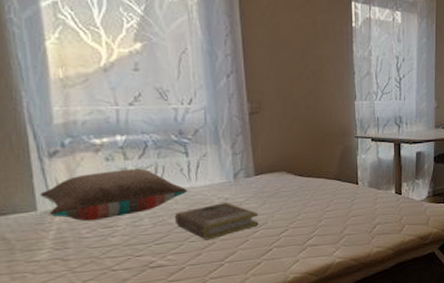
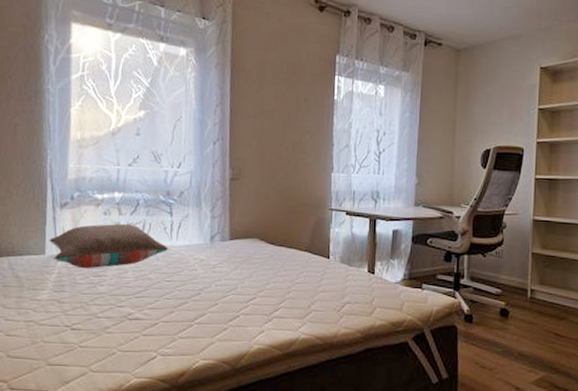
book: present [174,201,259,240] -> none [154,263,230,299]

